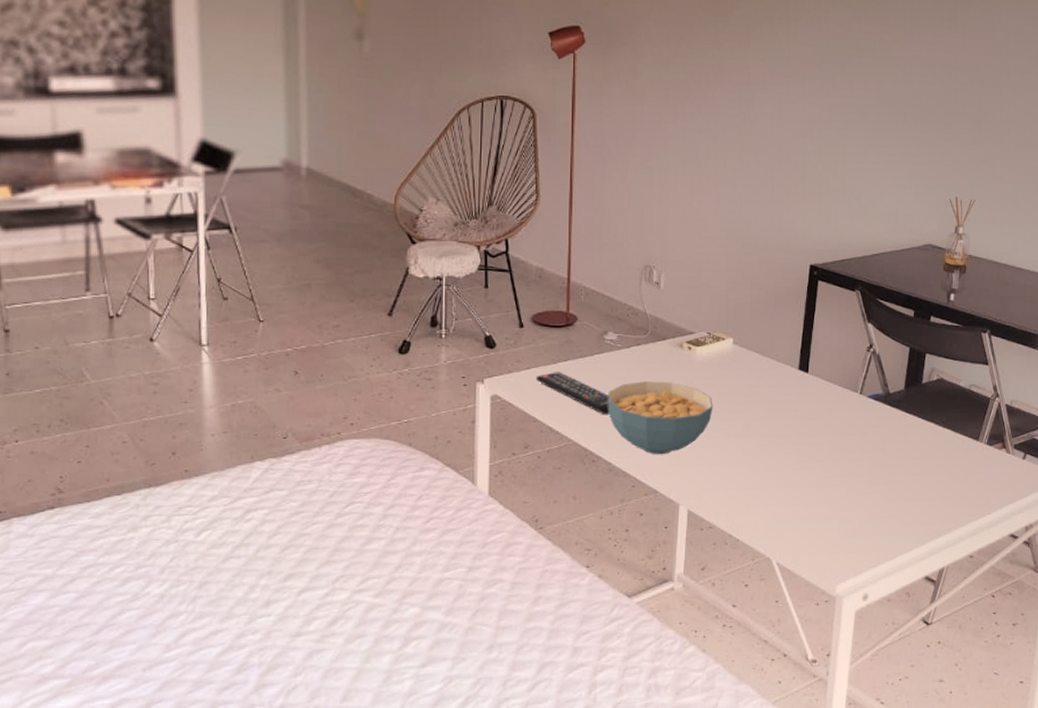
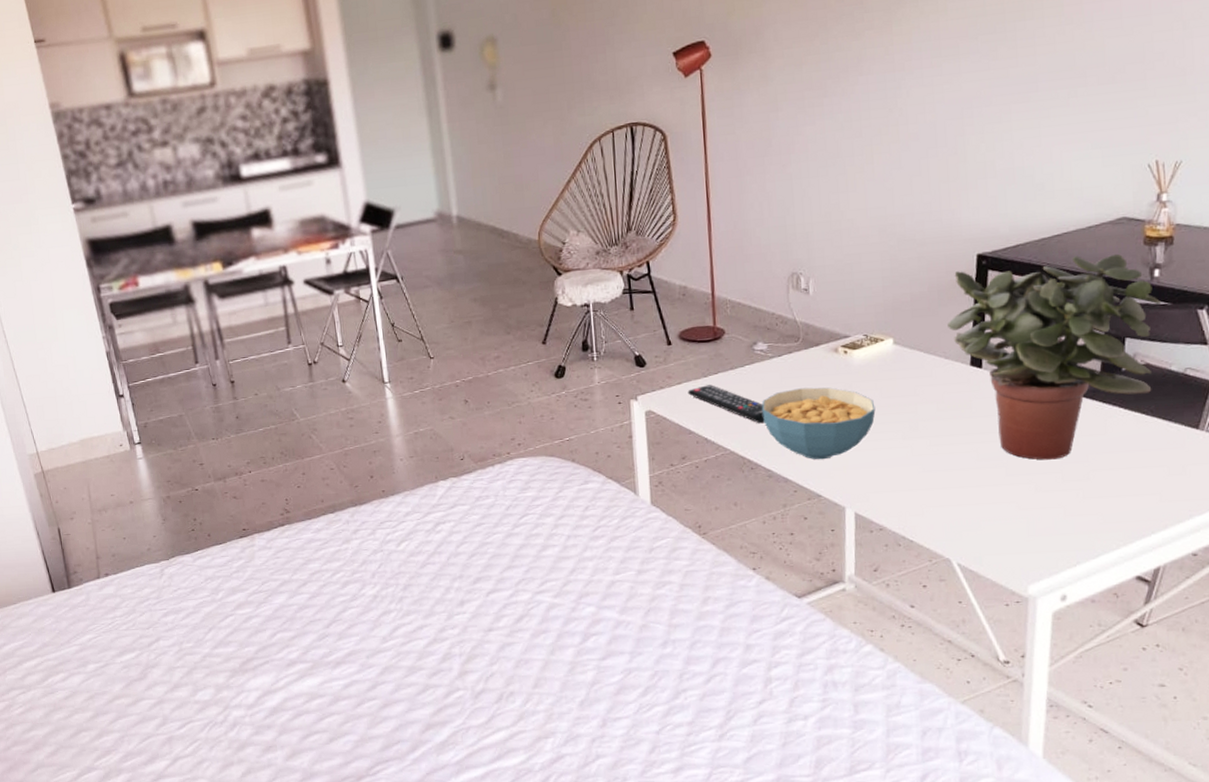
potted plant: none [781,275,954,464] -> present [948,253,1161,460]

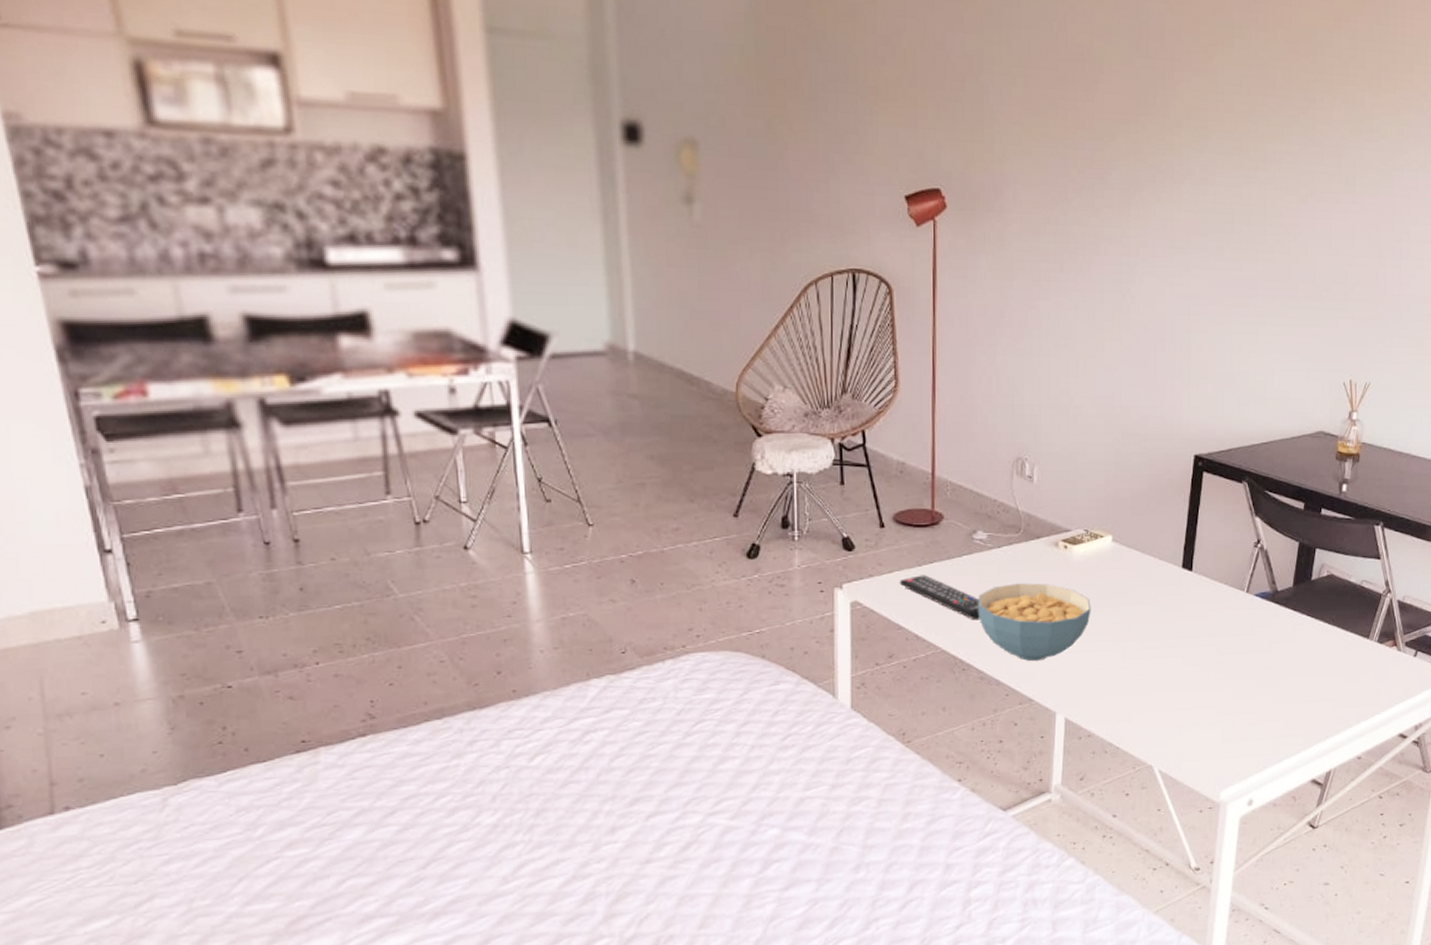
potted plant: present [948,253,1161,460] -> none [1164,465,1346,666]

